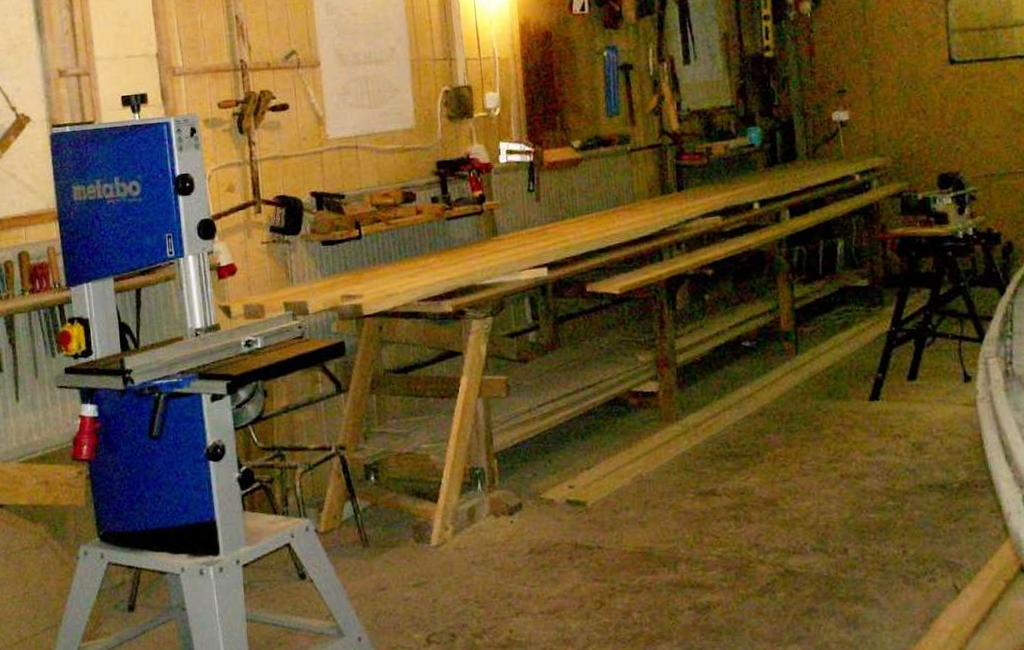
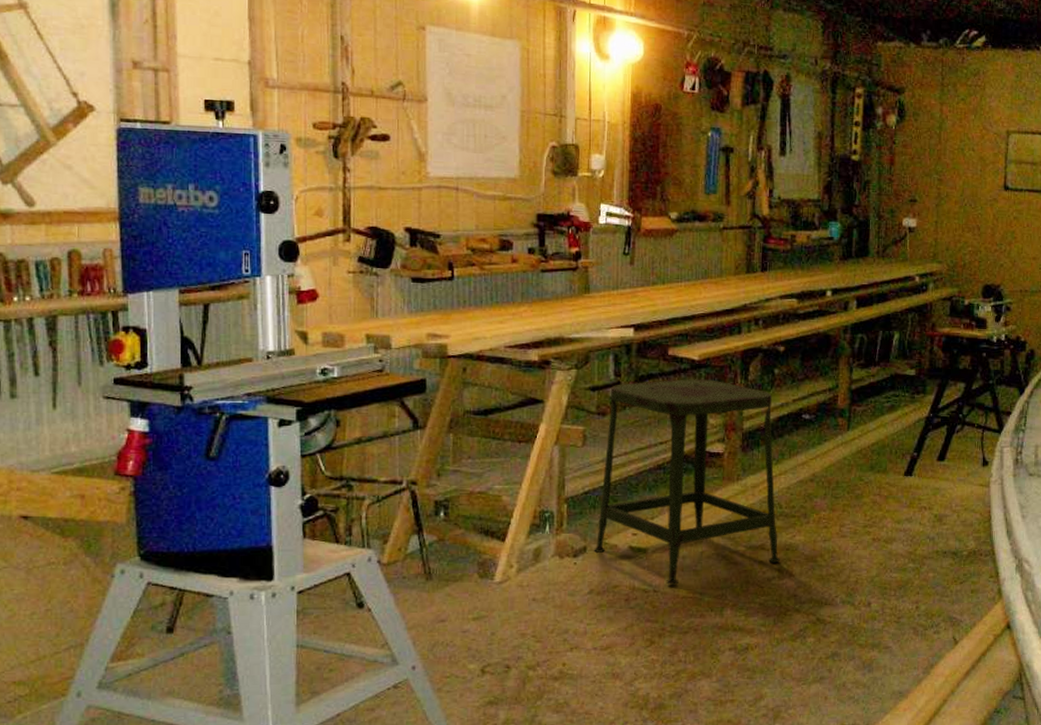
stool: none [529,313,735,540] -> present [594,379,780,585]

